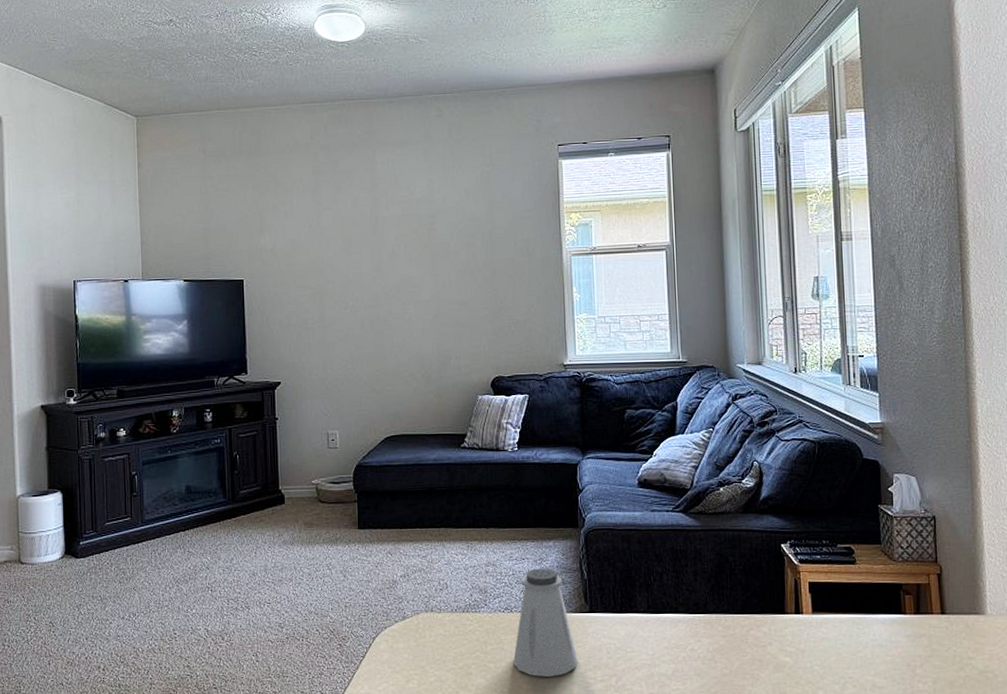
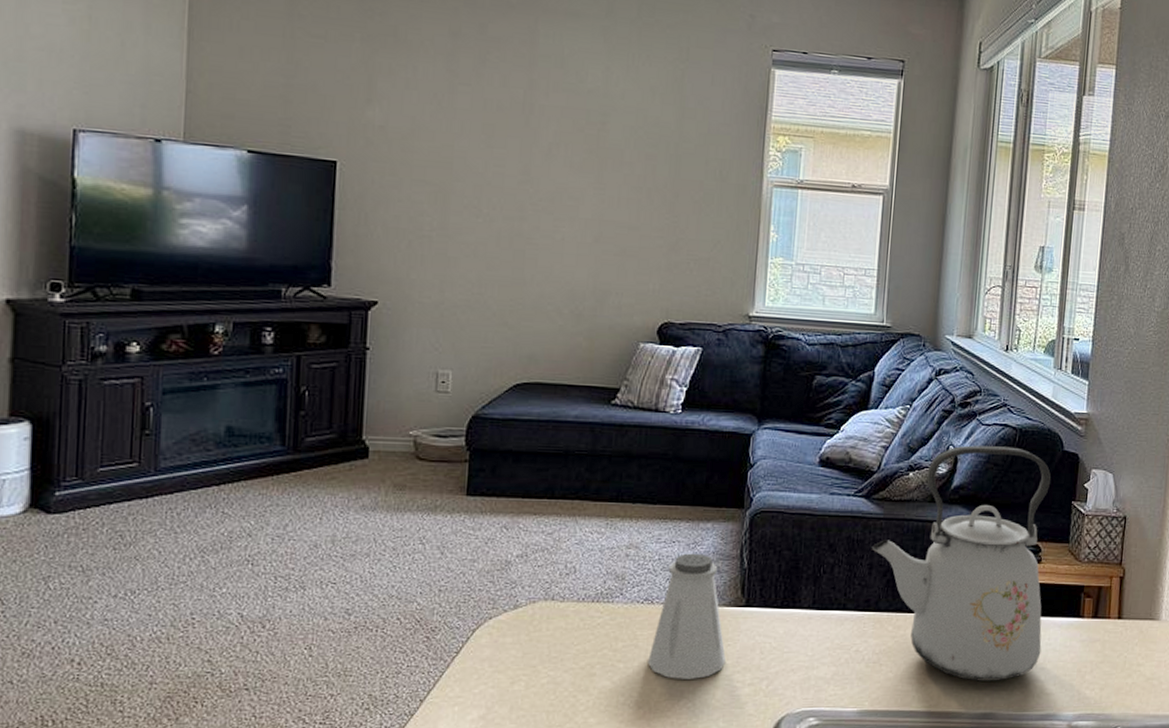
kettle: none [694,459,868,676] -> present [871,445,1051,681]

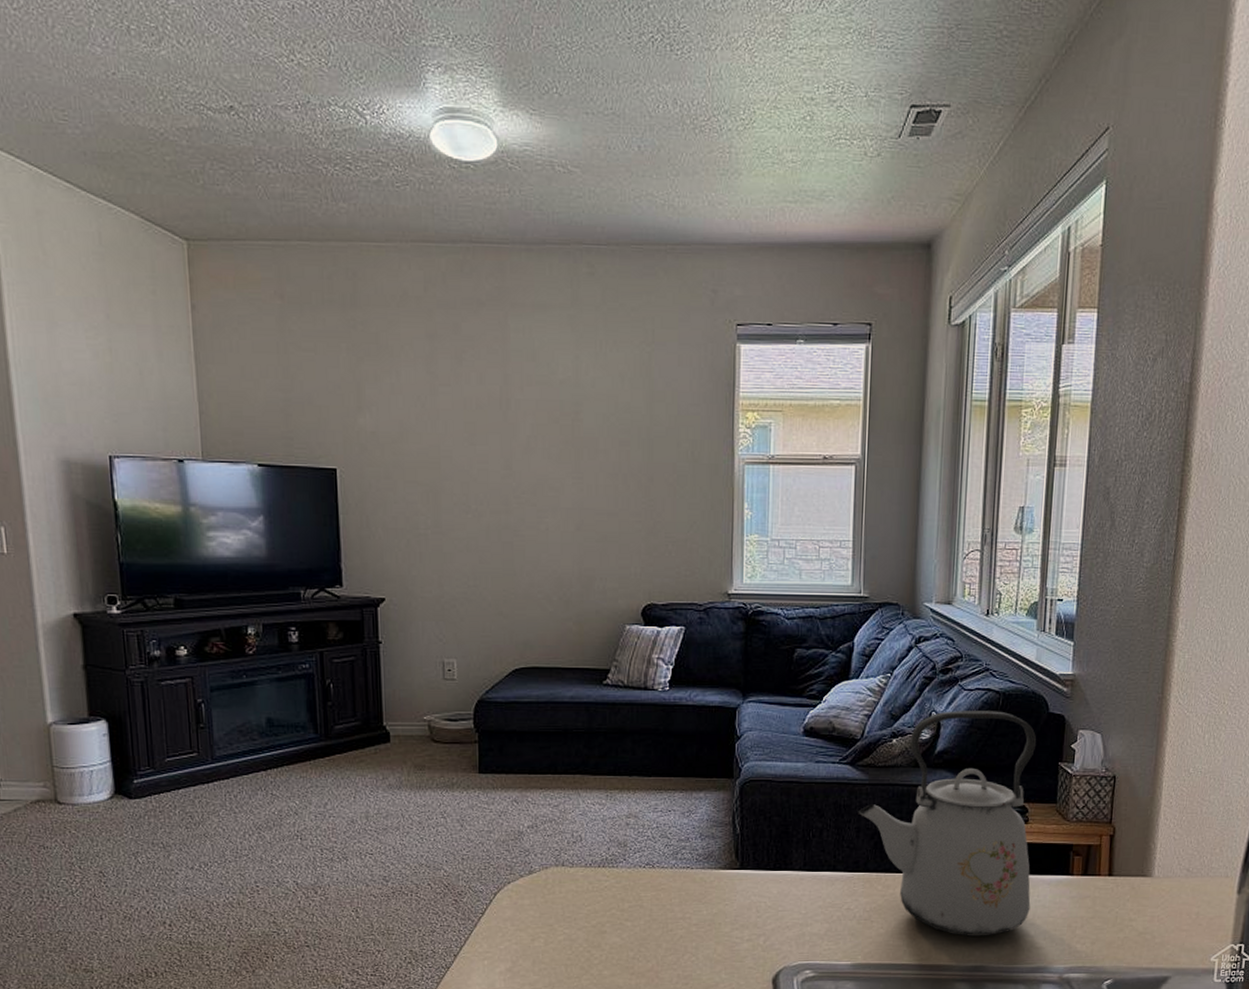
saltshaker: present [648,553,726,679] -> none [653,821,724,936]

